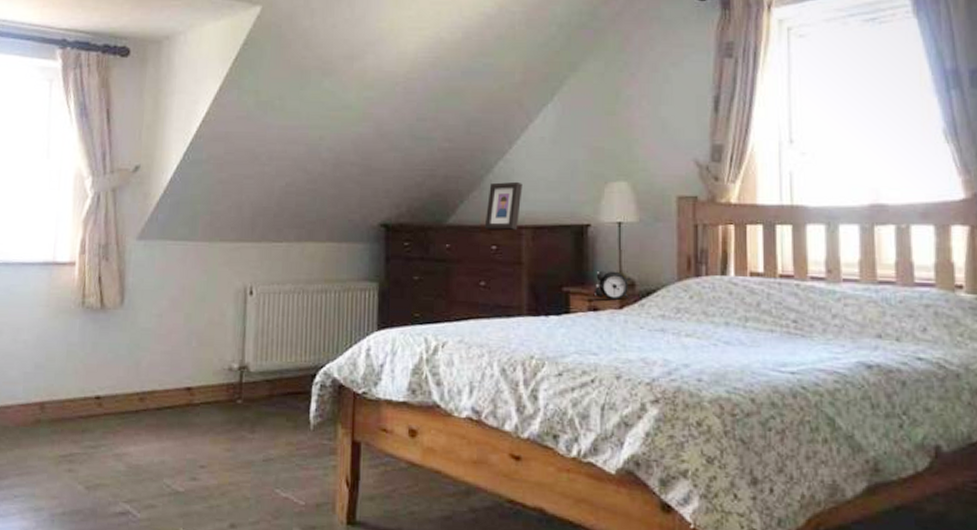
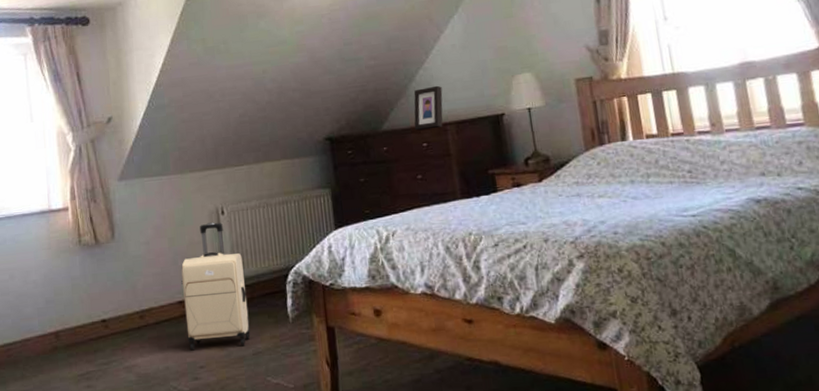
suitcase: none [190,302,266,450] -> present [181,222,251,351]
alarm clock: present [595,270,631,300] -> none [515,150,546,175]

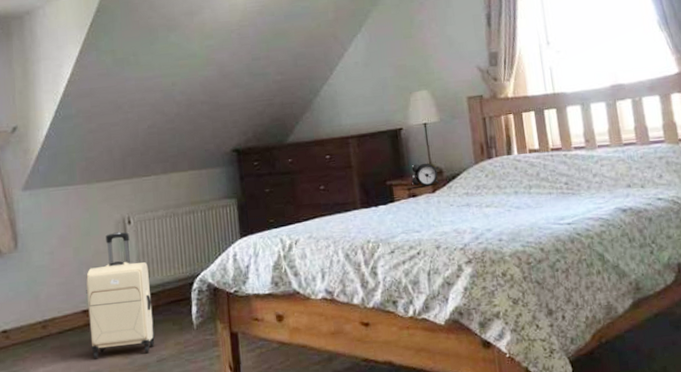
picture frame: present [414,85,443,131] -> none [318,100,346,144]
alarm clock: none [515,150,546,175] -> present [411,163,440,186]

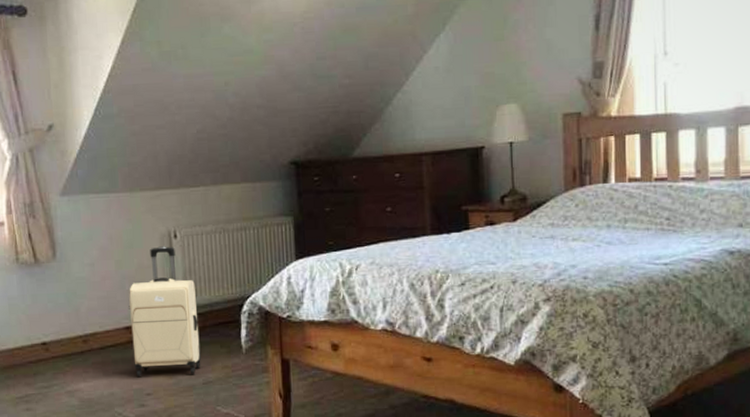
alarm clock: present [411,163,440,186] -> none [491,187,523,214]

